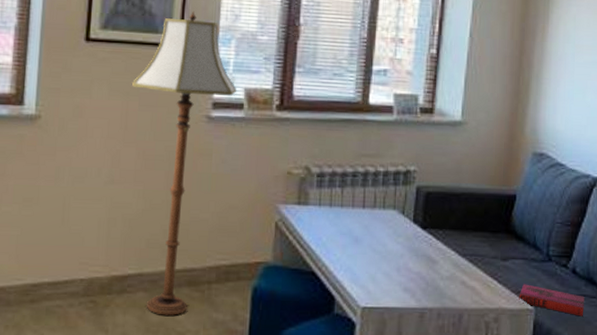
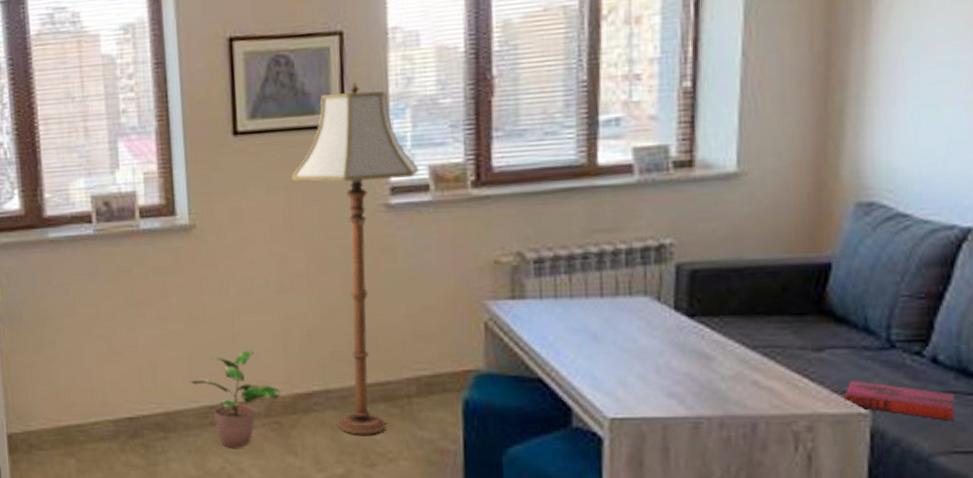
potted plant: none [15,234,100,325] -> present [188,350,281,448]

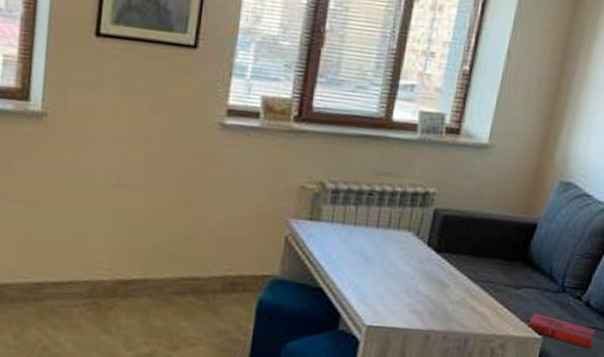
potted plant: present [188,350,281,448] -> none [19,235,104,323]
floor lamp: present [292,81,418,435] -> none [143,9,253,322]

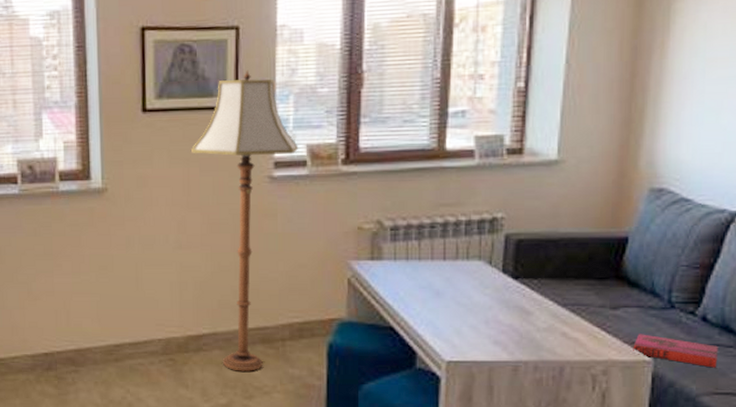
floor lamp: none [143,9,253,322] -> present [191,70,298,372]

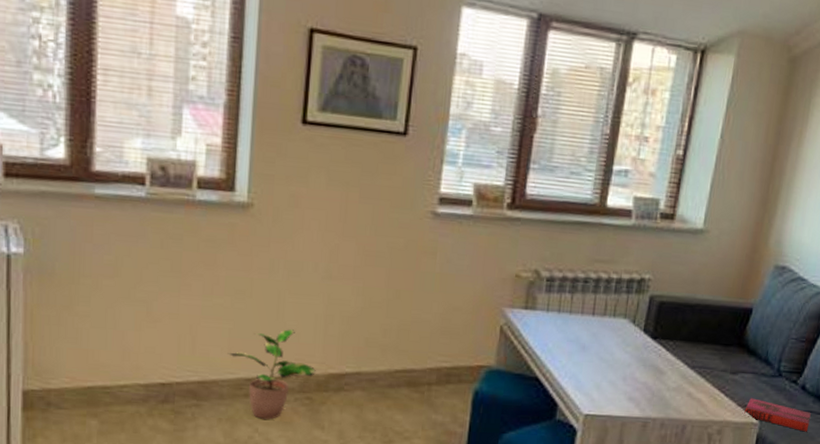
potted plant: none [97,297,176,381] -> present [227,329,316,420]
floor lamp: present [191,70,298,372] -> none [353,95,465,415]

